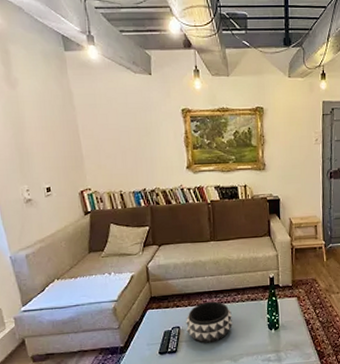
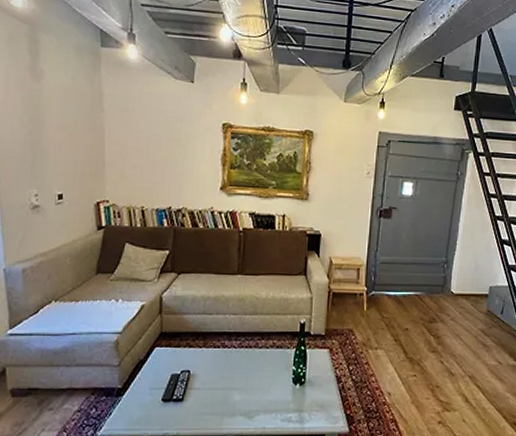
decorative bowl: present [186,301,232,343] -> none [198,344,252,393]

